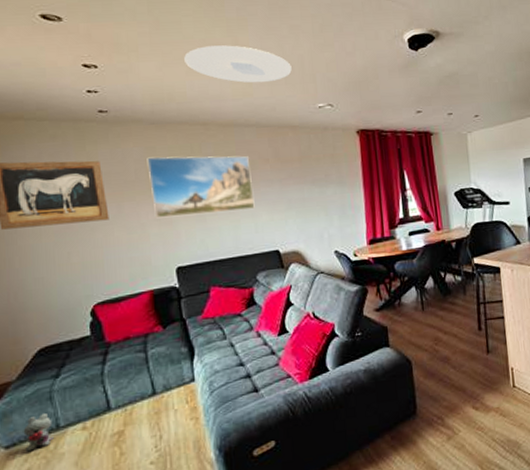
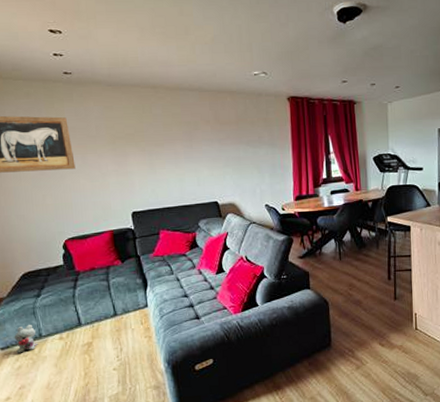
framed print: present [147,156,255,218] -> none [105,115,198,169]
ceiling light: present [184,45,292,83] -> none [136,14,231,51]

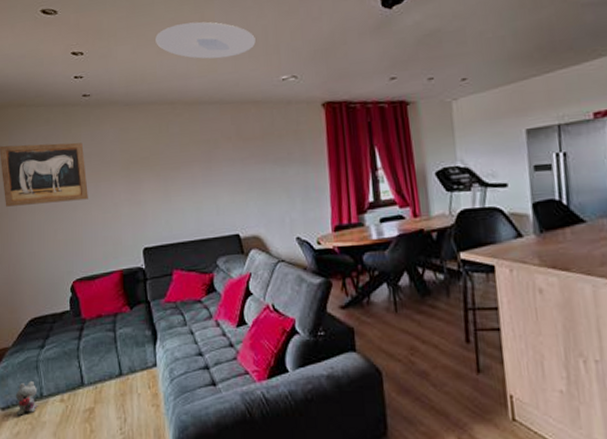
ceiling light: none [136,14,231,51] -> present [155,22,256,59]

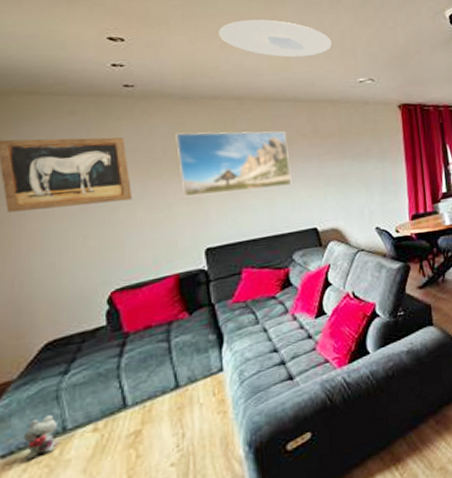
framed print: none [121,134,217,199] -> present [175,131,292,197]

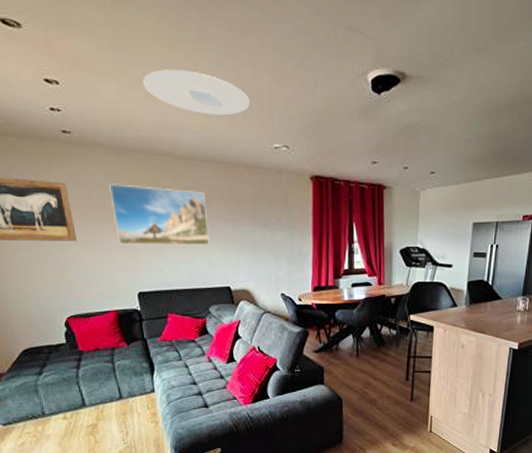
plush toy: present [23,415,59,462] -> none [16,402,41,431]

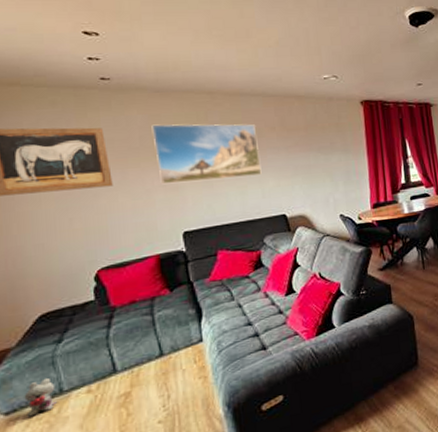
plush toy: none [16,402,41,431] -> present [24,378,57,419]
ceiling light: present [143,69,250,116] -> none [189,16,297,54]

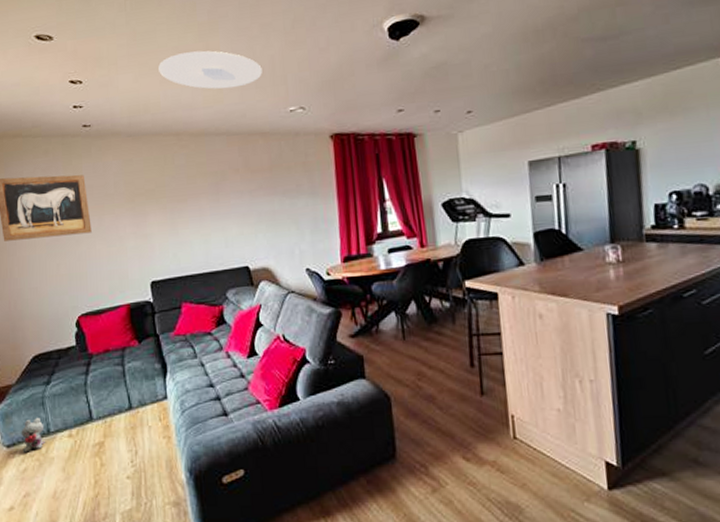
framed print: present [151,124,262,185] -> none [124,166,225,232]
ceiling light: none [189,16,297,54] -> present [158,50,262,89]

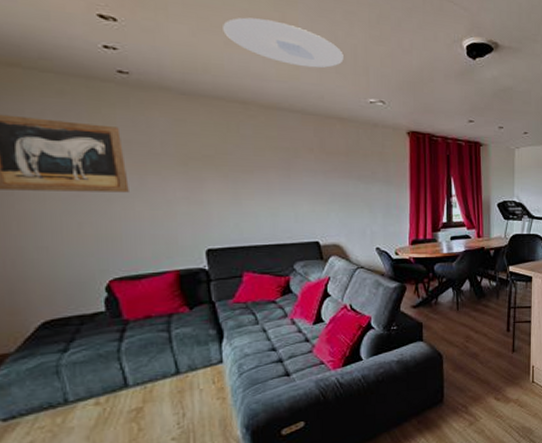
plush toy: present [21,418,45,454] -> none [24,388,61,426]

